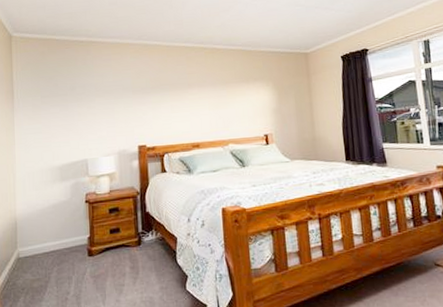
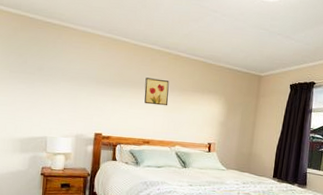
wall art: none [184,76,213,105] -> present [144,77,169,106]

